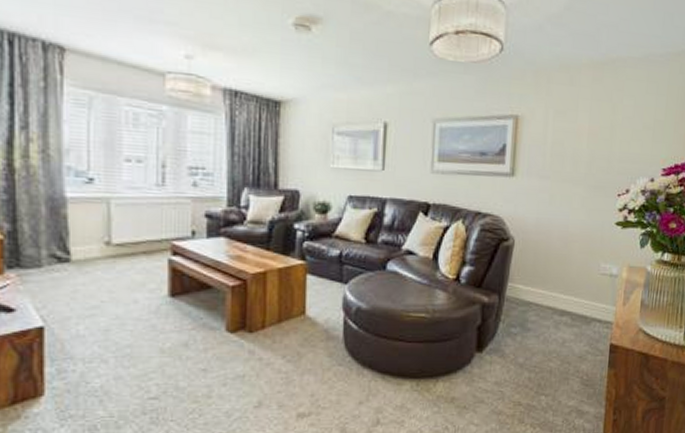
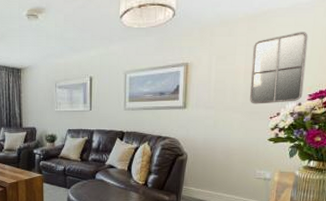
home mirror: none [593,89,663,177] -> present [249,32,308,104]

